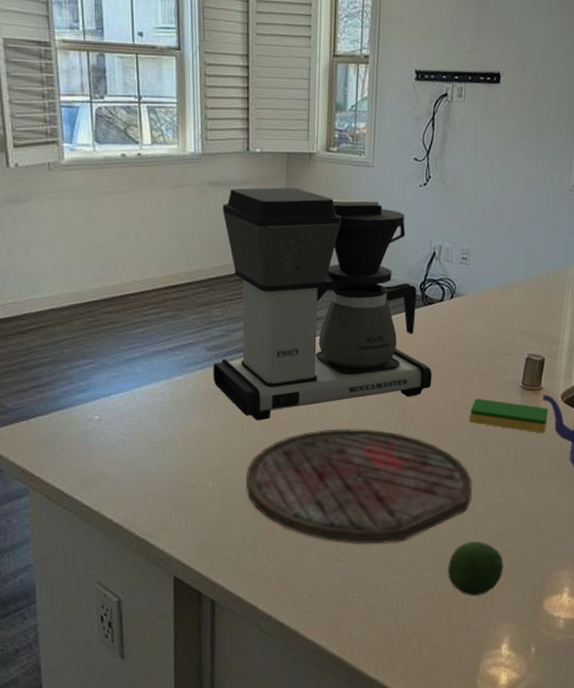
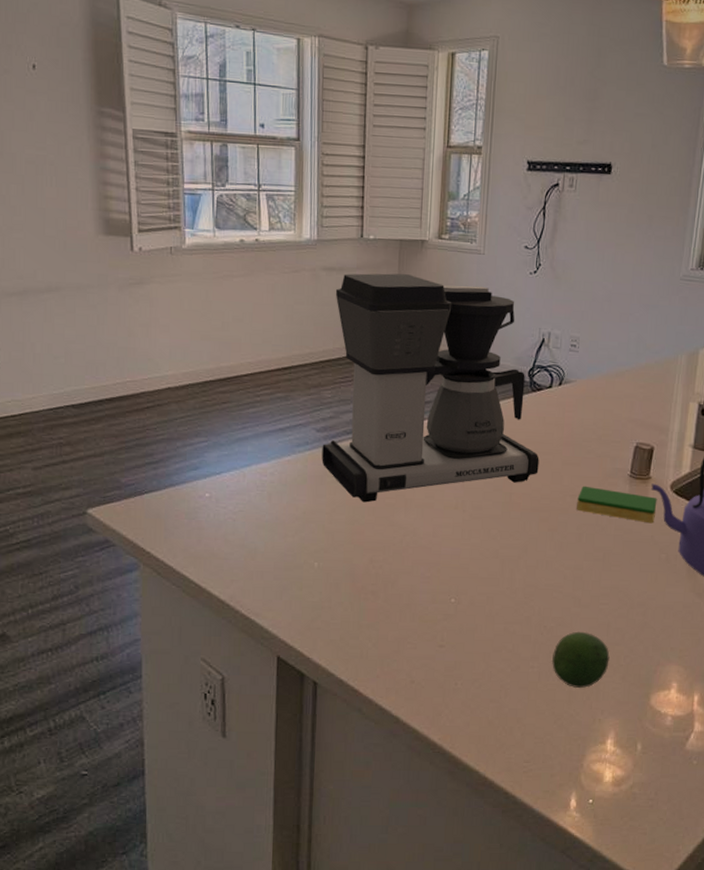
cutting board: present [246,429,473,545] -> none [351,513,579,631]

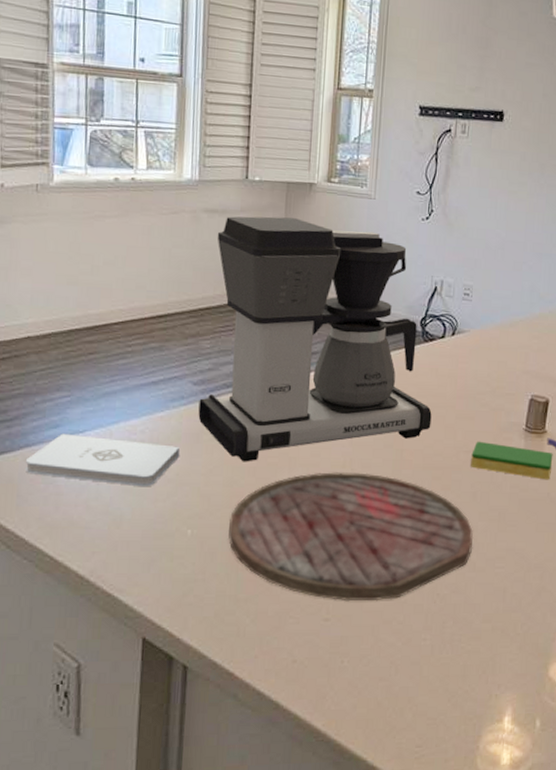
notepad: none [171,475,307,524] -> present [26,433,181,487]
cutting board: none [351,513,579,631] -> present [228,472,474,602]
fruit: present [551,631,610,688] -> none [445,598,506,661]

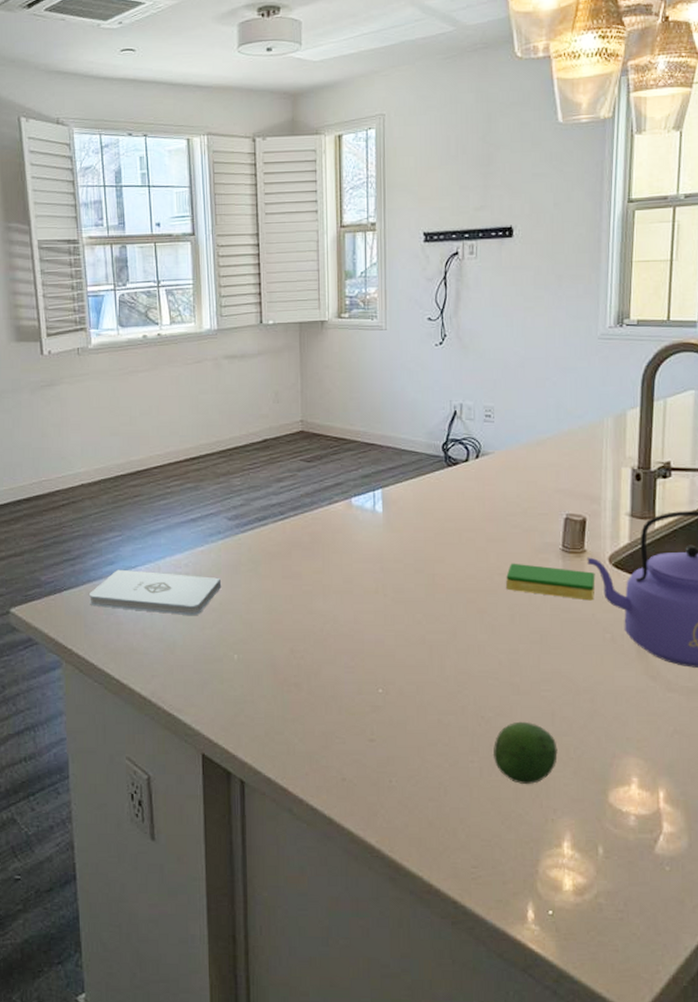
coffee maker: present [198,216,432,462] -> none [235,356,462,591]
cutting board: present [228,472,474,602] -> none [272,598,516,723]
fruit: none [445,598,506,661] -> present [492,721,558,784]

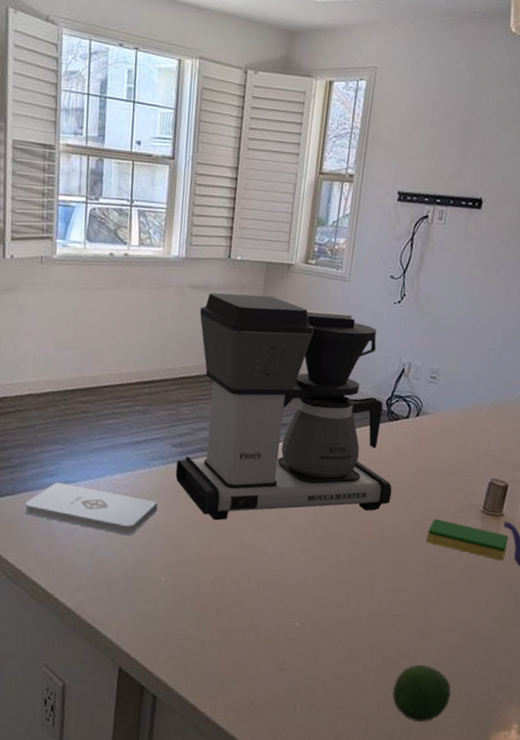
coffee maker: none [235,356,462,591] -> present [175,292,392,521]

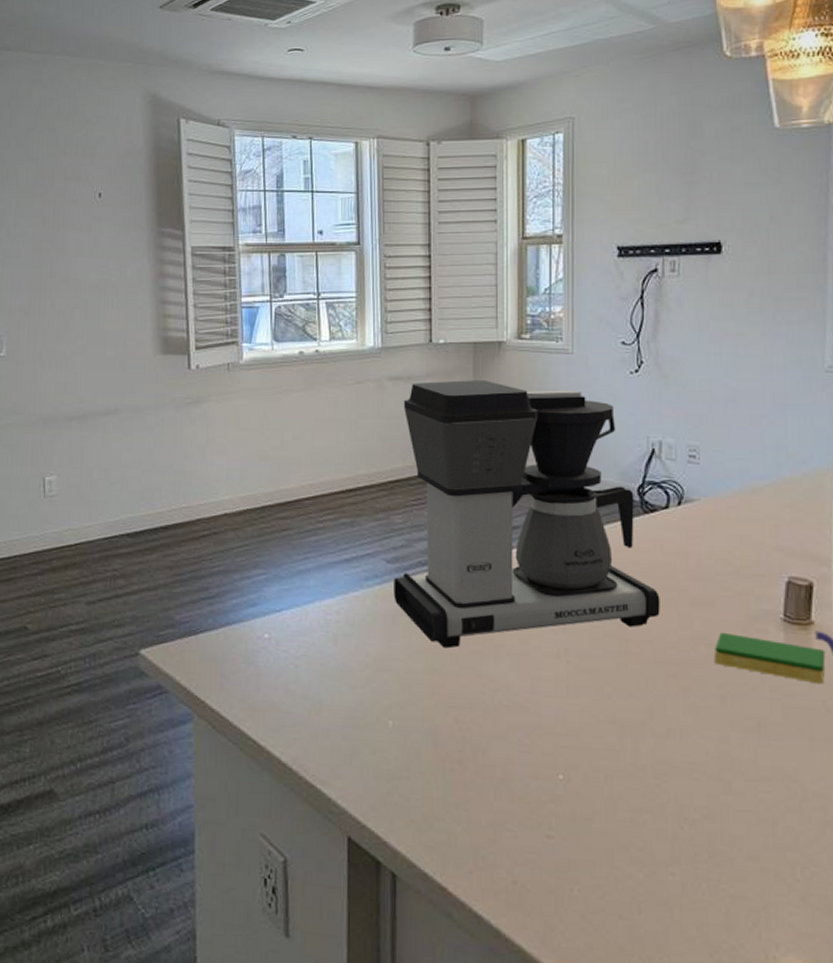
notepad: present [25,482,159,536] -> none [227,612,377,672]
fruit: present [392,664,451,722] -> none [698,828,780,909]

